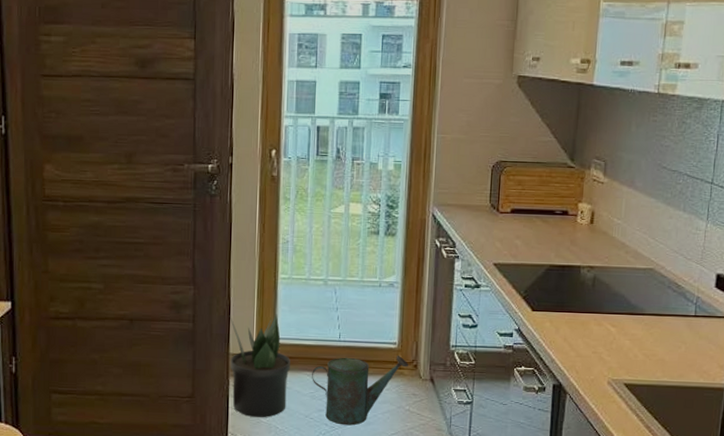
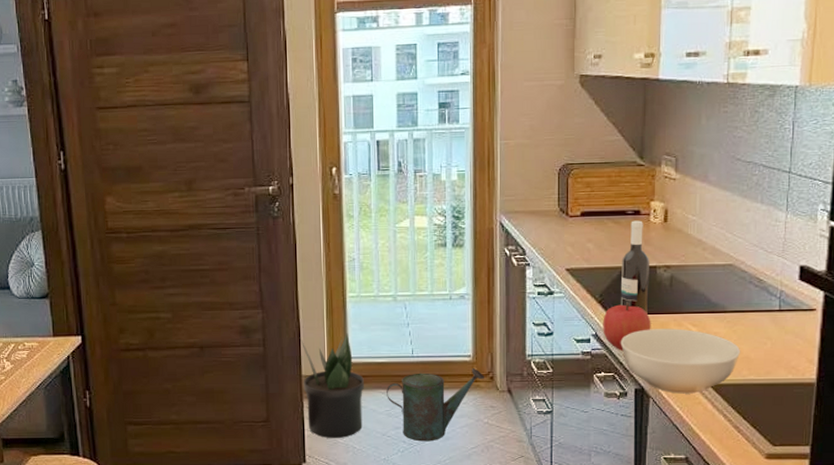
fruit: none [525,299,573,347] -> present [603,302,651,351]
bowl: none [542,327,657,392] -> present [621,328,741,394]
wine bottle: none [544,220,574,313] -> present [620,220,649,315]

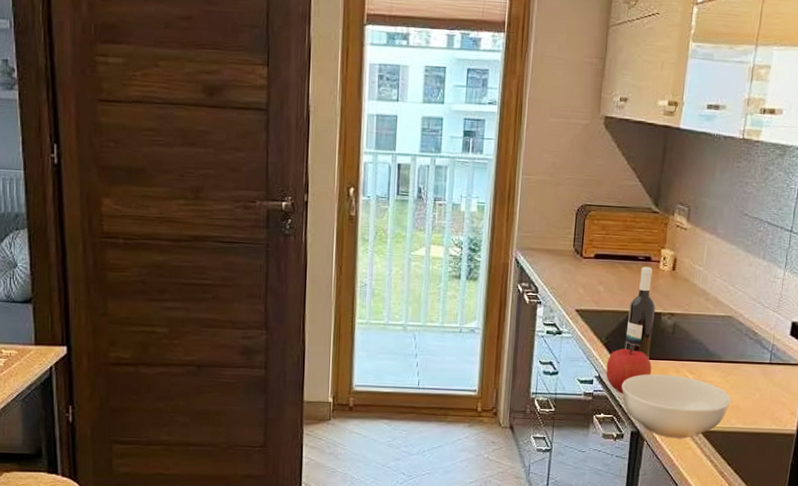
planter: present [299,333,364,438] -> none [303,360,367,467]
watering can: present [386,368,484,442] -> none [389,403,488,474]

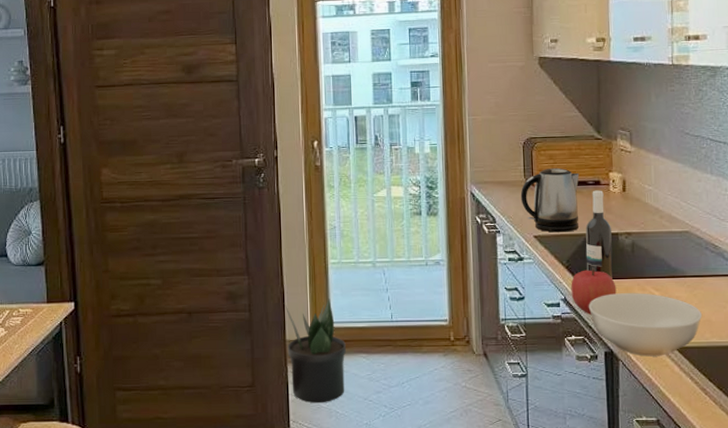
planter: none [303,360,367,467] -> present [283,298,346,403]
kettle: none [566,239,631,308] -> present [520,167,580,233]

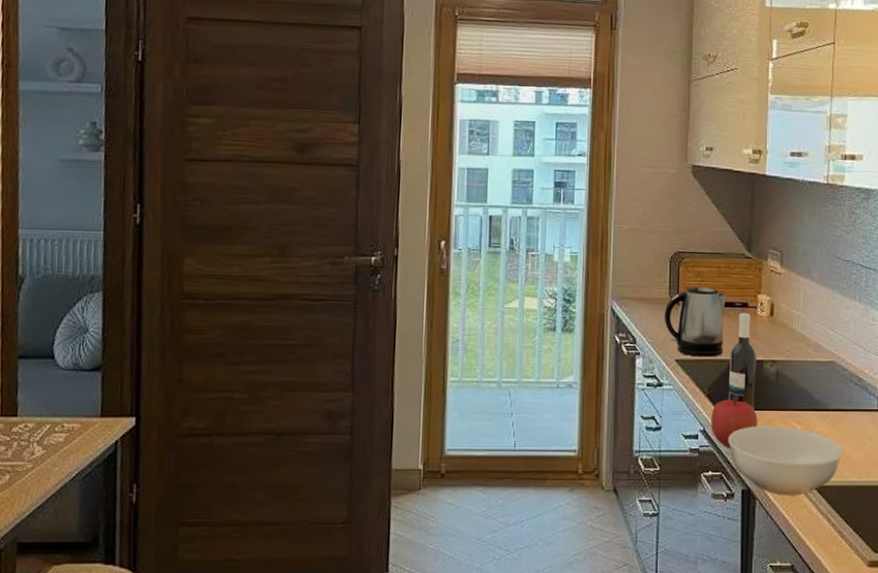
planter: present [283,298,346,403] -> none [392,422,460,543]

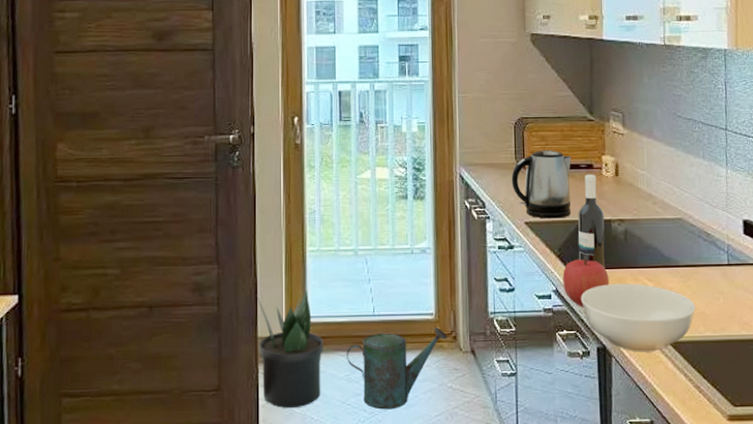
planter: none [392,422,460,543] -> present [256,290,323,408]
watering can: none [484,465,590,548] -> present [347,327,447,410]

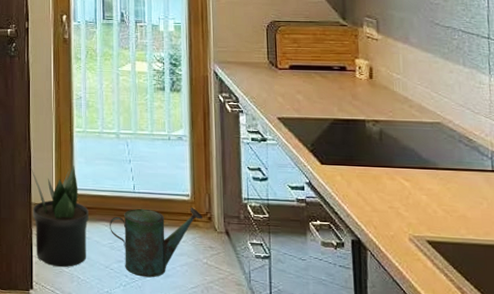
kettle: present [511,149,572,219] -> none [264,51,324,116]
fruit: present [562,256,609,307] -> none [315,153,364,201]
wine bottle: present [578,174,606,269] -> none [331,76,360,166]
bowl: present [581,283,696,352] -> none [335,181,457,250]

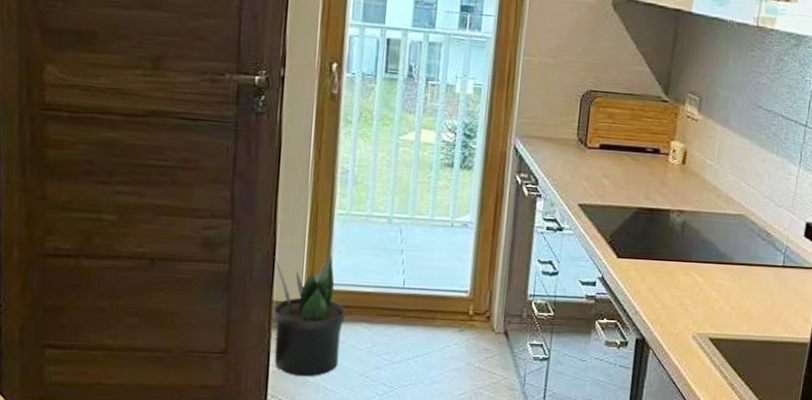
watering can: present [110,208,203,278] -> none [369,306,481,385]

